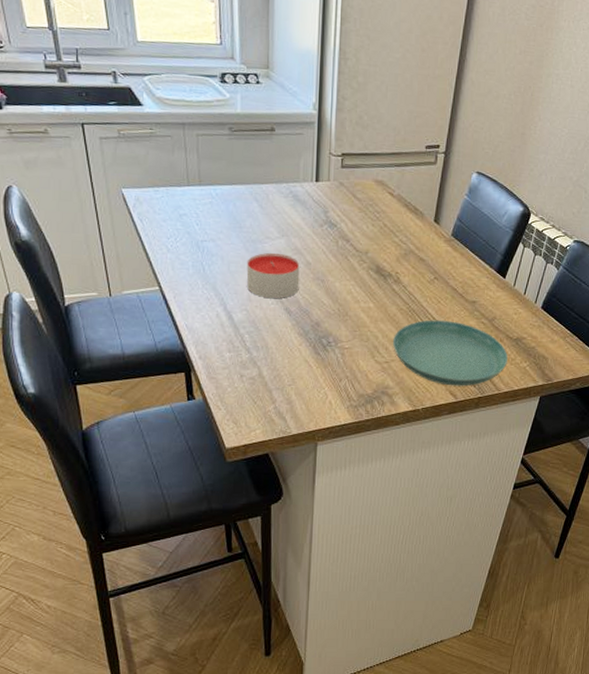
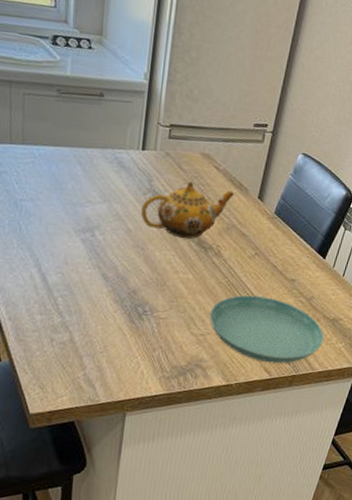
candle: present [246,252,300,299] -> none [64,216,121,264]
teapot: none [318,209,411,268] -> present [140,181,235,239]

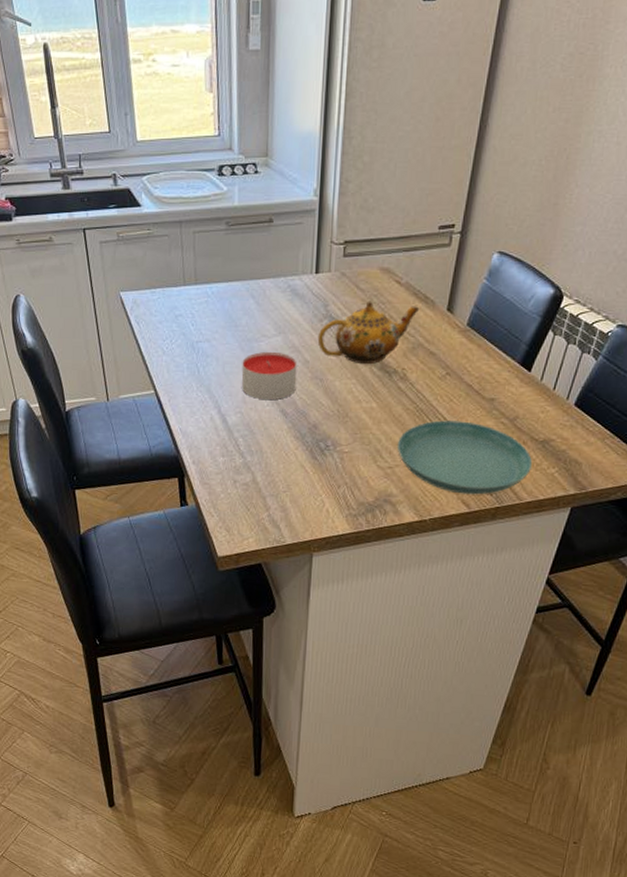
candle: none [64,216,121,264] -> present [241,351,297,400]

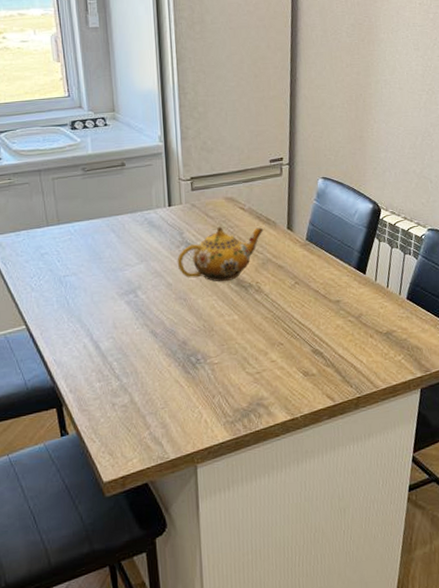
candle: present [241,351,297,400] -> none [109,278,163,324]
saucer: present [397,420,532,495] -> none [261,322,381,389]

